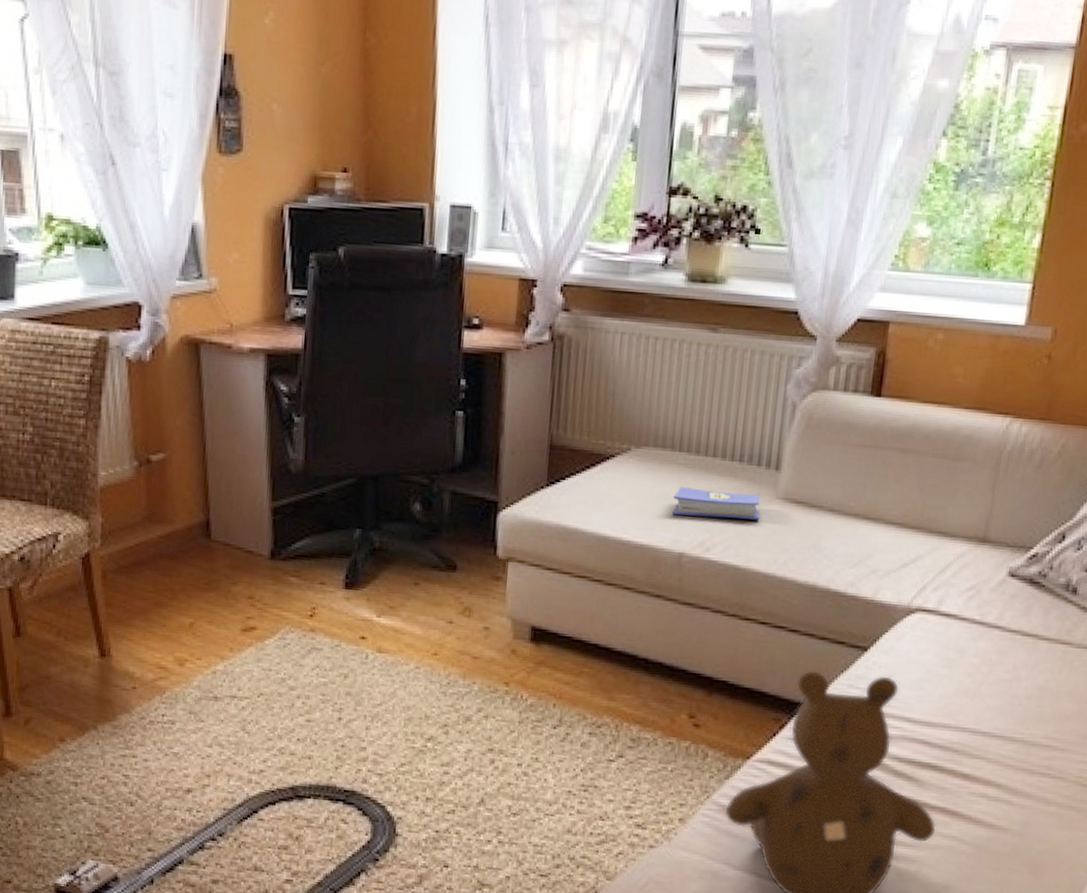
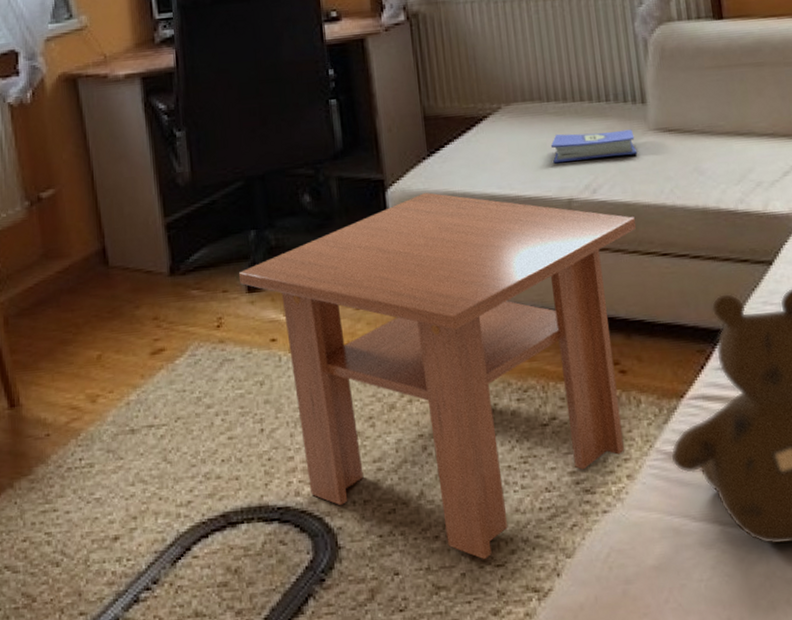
coffee table: none [338,522,743,869] -> present [238,192,637,560]

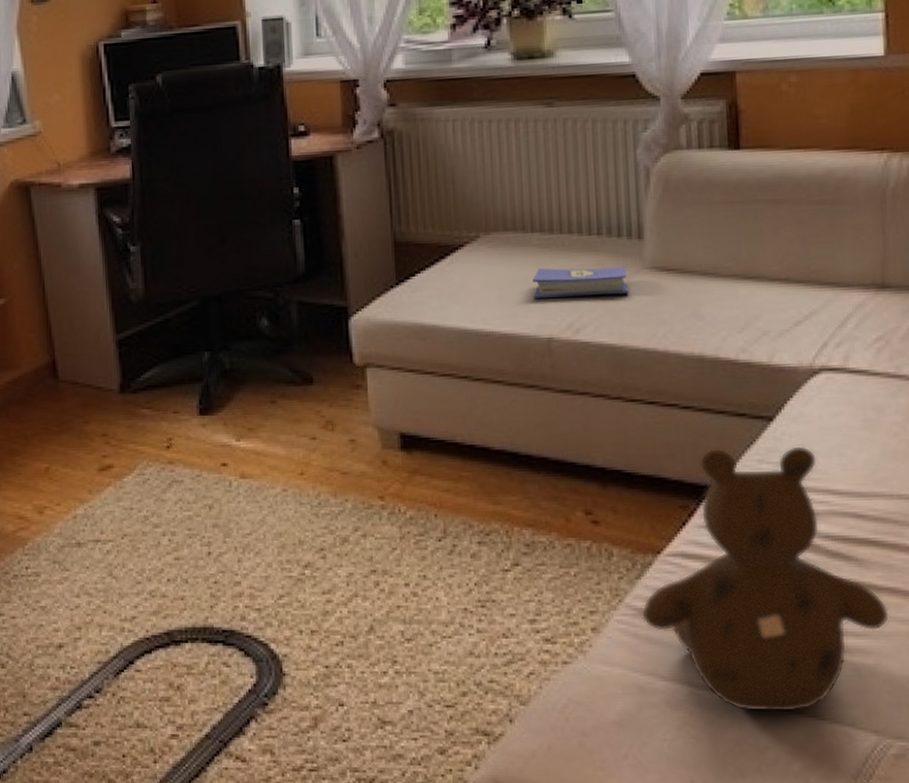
coffee table: present [238,192,637,560] -> none [190,323,622,700]

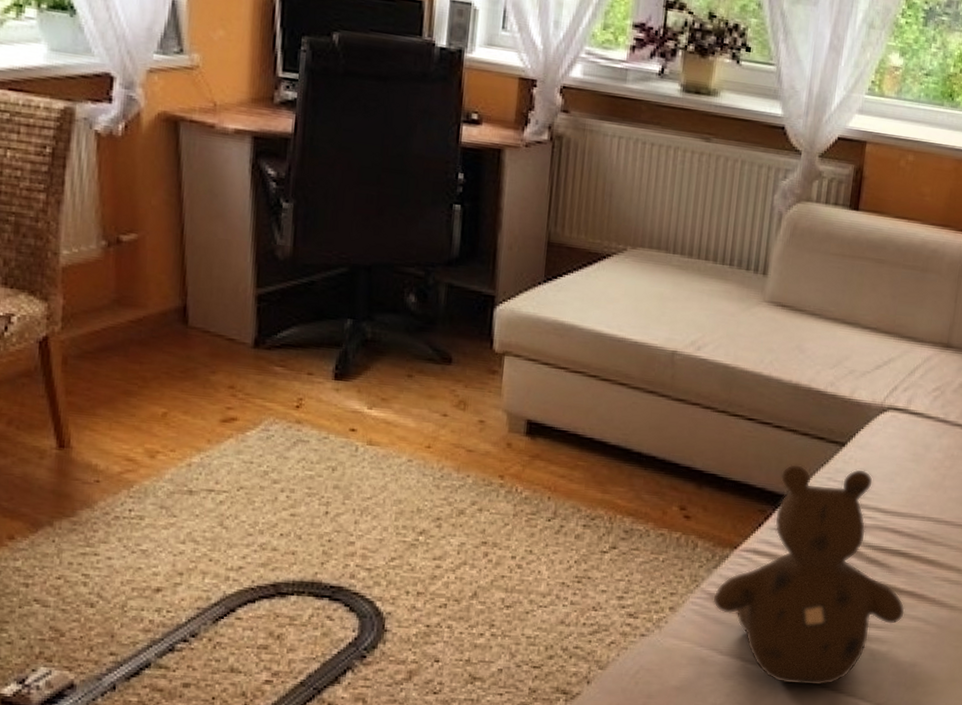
hardcover book: present [532,266,629,299] -> none [666,286,749,321]

